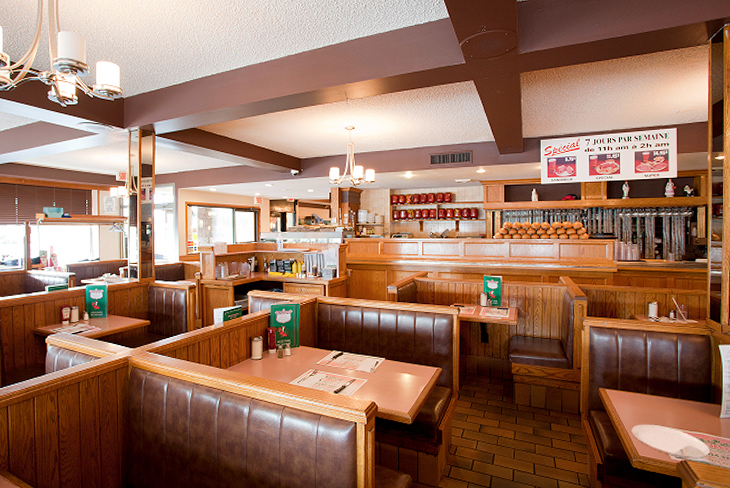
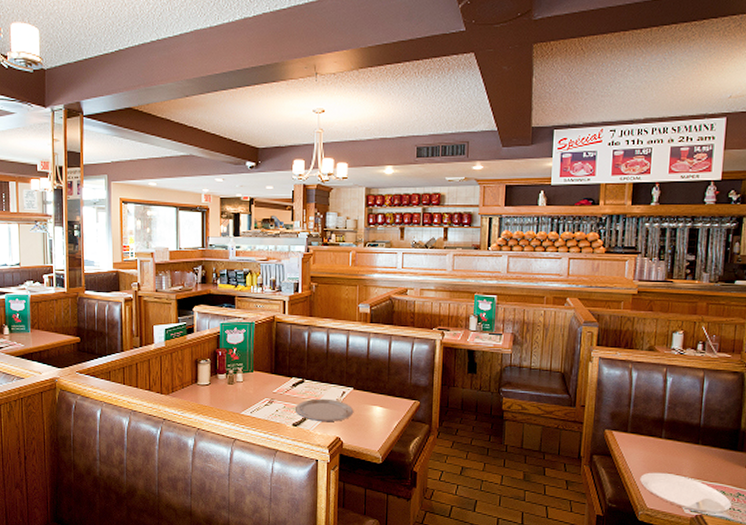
plate: none [336,368,385,388] -> present [296,398,353,421]

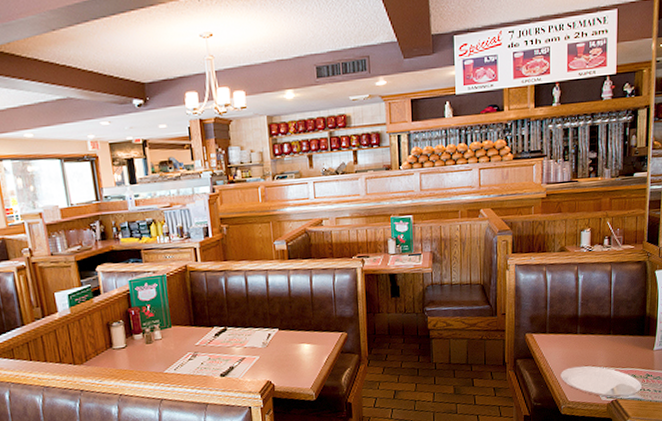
plate: present [296,398,353,421] -> none [221,343,281,368]

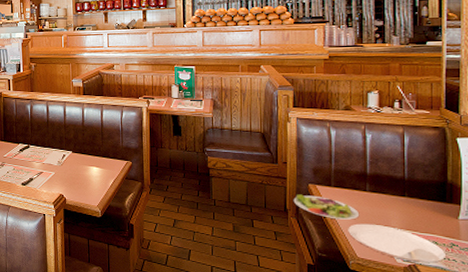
salad plate: none [511,345,570,366] -> present [293,194,359,220]

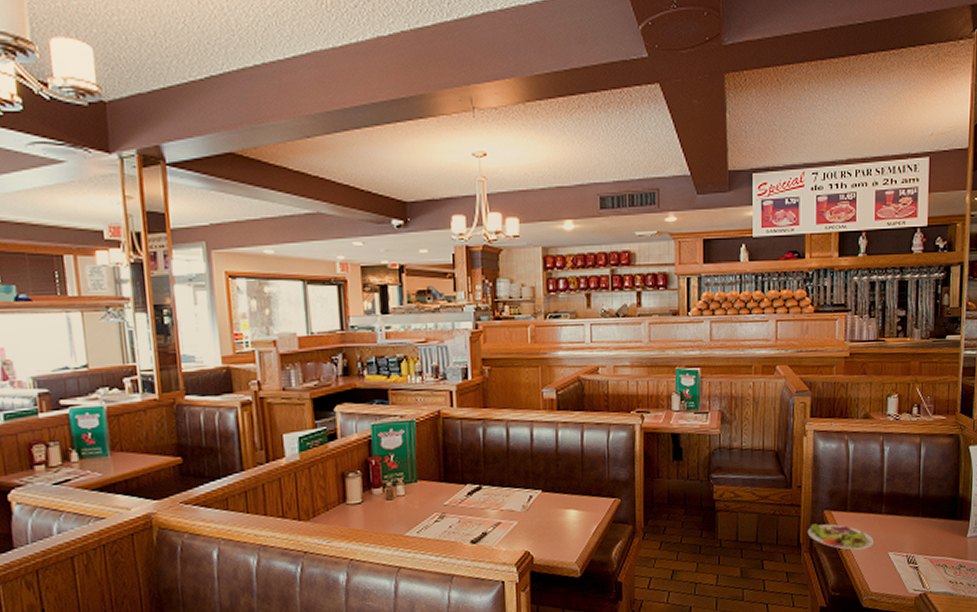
plate: present [348,223,445,263] -> none [862,551,954,591]

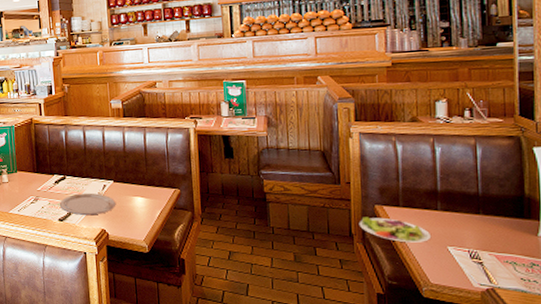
plate: none [473,506,543,535] -> present [60,193,115,215]

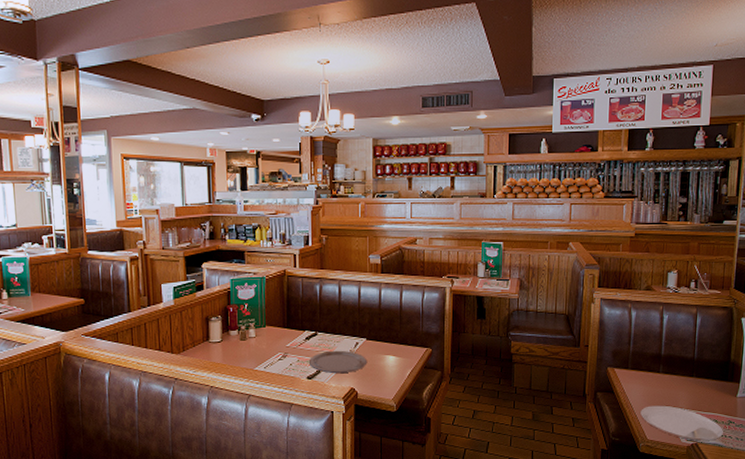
salad plate: present [358,217,430,243] -> none [592,378,651,403]
plate: none [419,246,526,286] -> present [640,405,723,441]

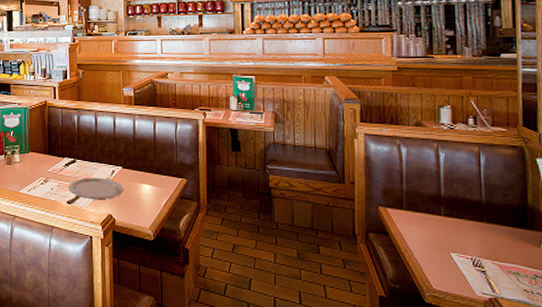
plate: present [640,405,723,441] -> none [422,251,529,296]

